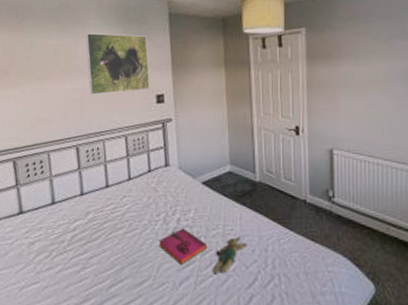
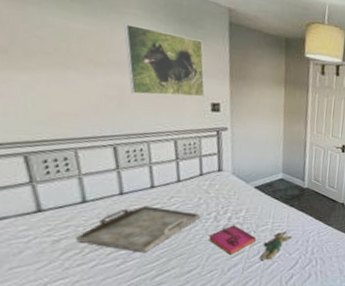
serving tray: none [46,206,151,259] -> present [75,205,201,253]

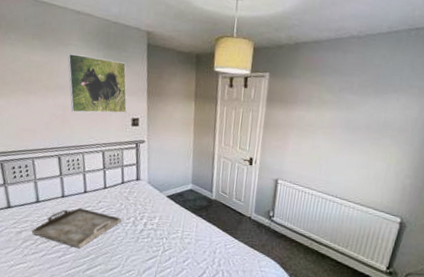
hardback book: present [209,225,256,255] -> none [128,230,167,258]
teddy bear: present [259,230,292,260] -> none [170,240,200,267]

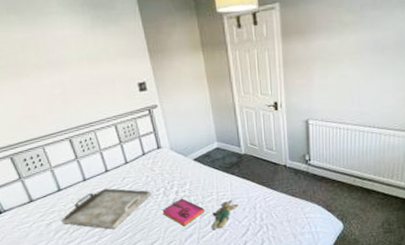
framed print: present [67,54,127,113] -> none [50,21,130,88]
hardback book: none [128,230,167,258] -> present [162,198,204,226]
teddy bear: none [170,240,200,267] -> present [210,199,239,229]

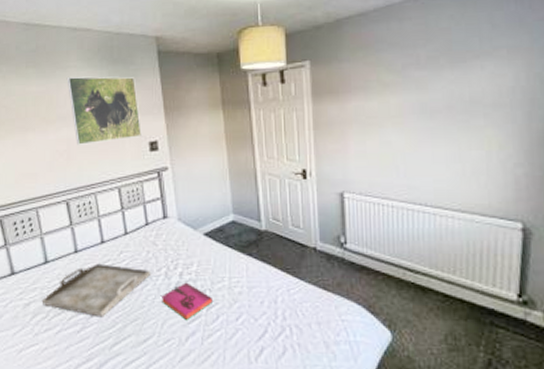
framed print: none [50,21,130,88] -> present [66,76,141,145]
teddy bear: present [210,199,239,229] -> none [219,288,255,327]

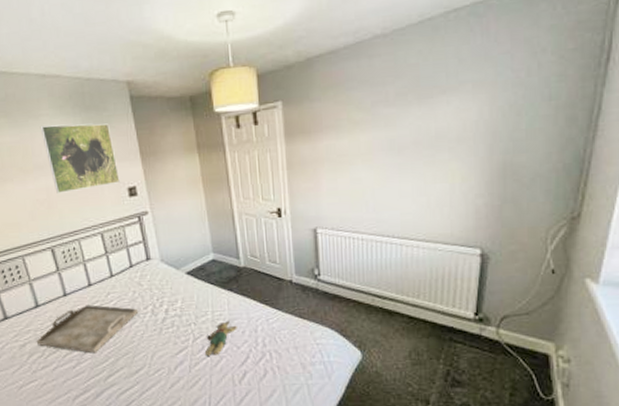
hardback book: present [162,282,212,320] -> none [150,318,197,351]
teddy bear: none [219,288,255,327] -> present [204,320,237,356]

